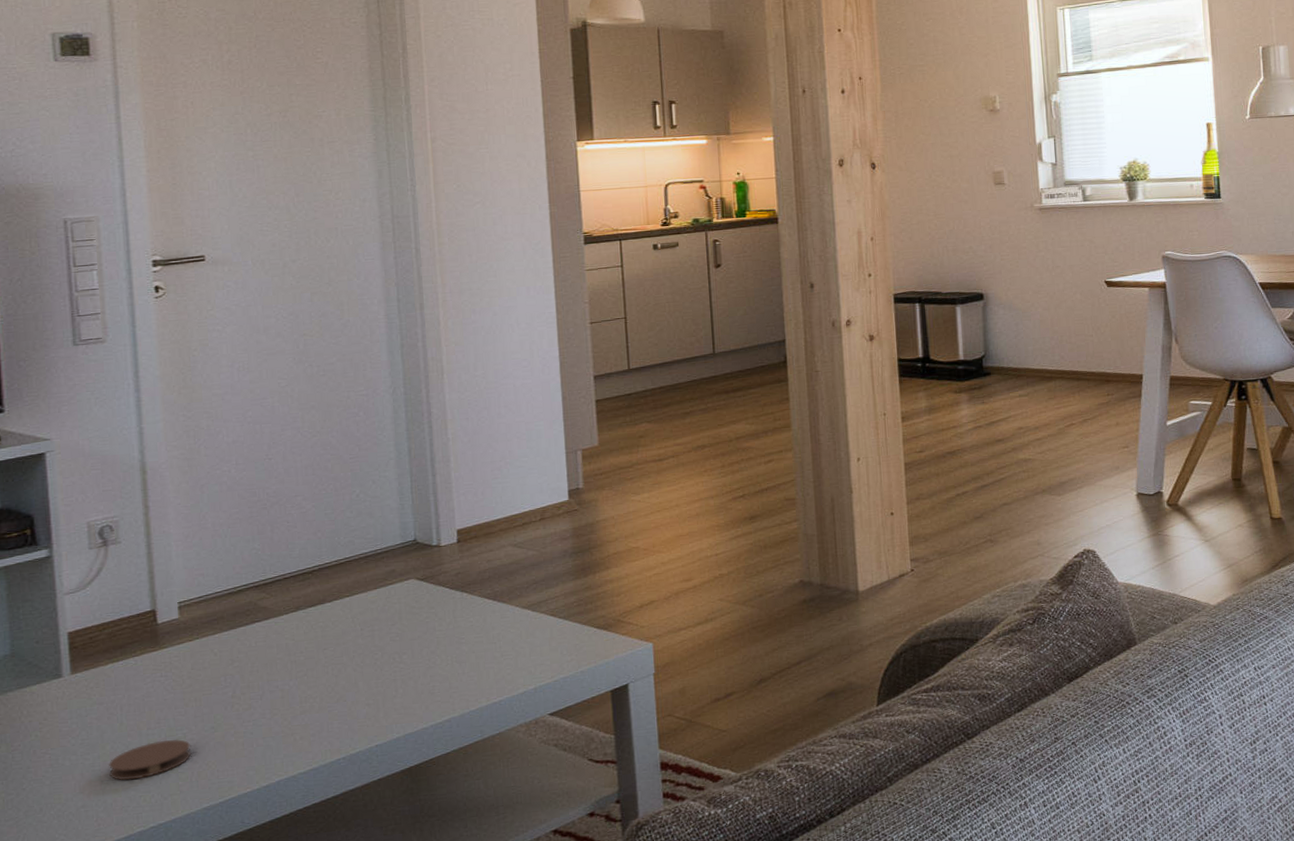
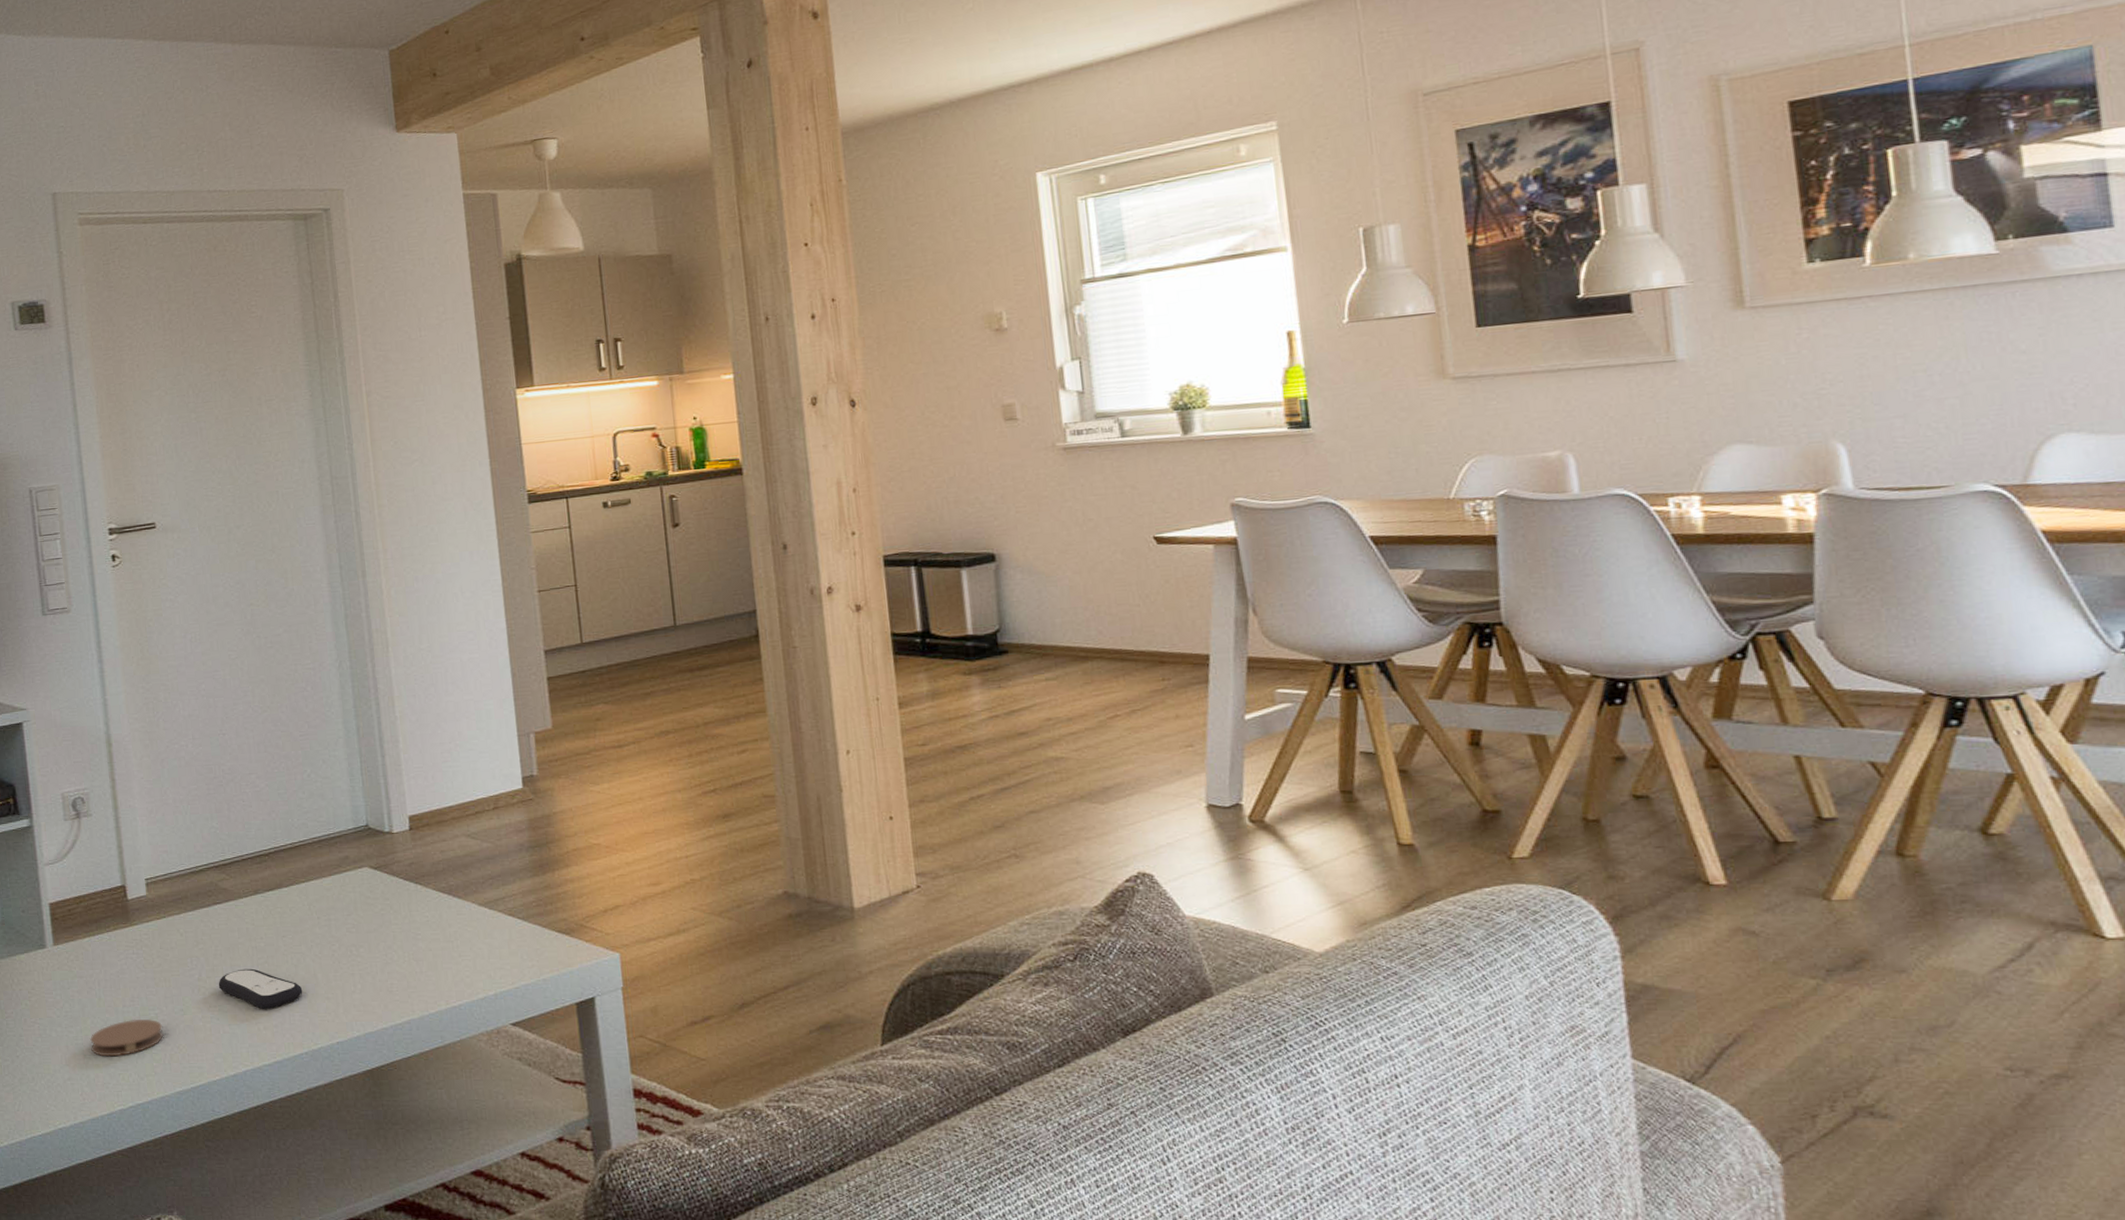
remote control: none [253,682,343,720] -> present [218,968,303,1009]

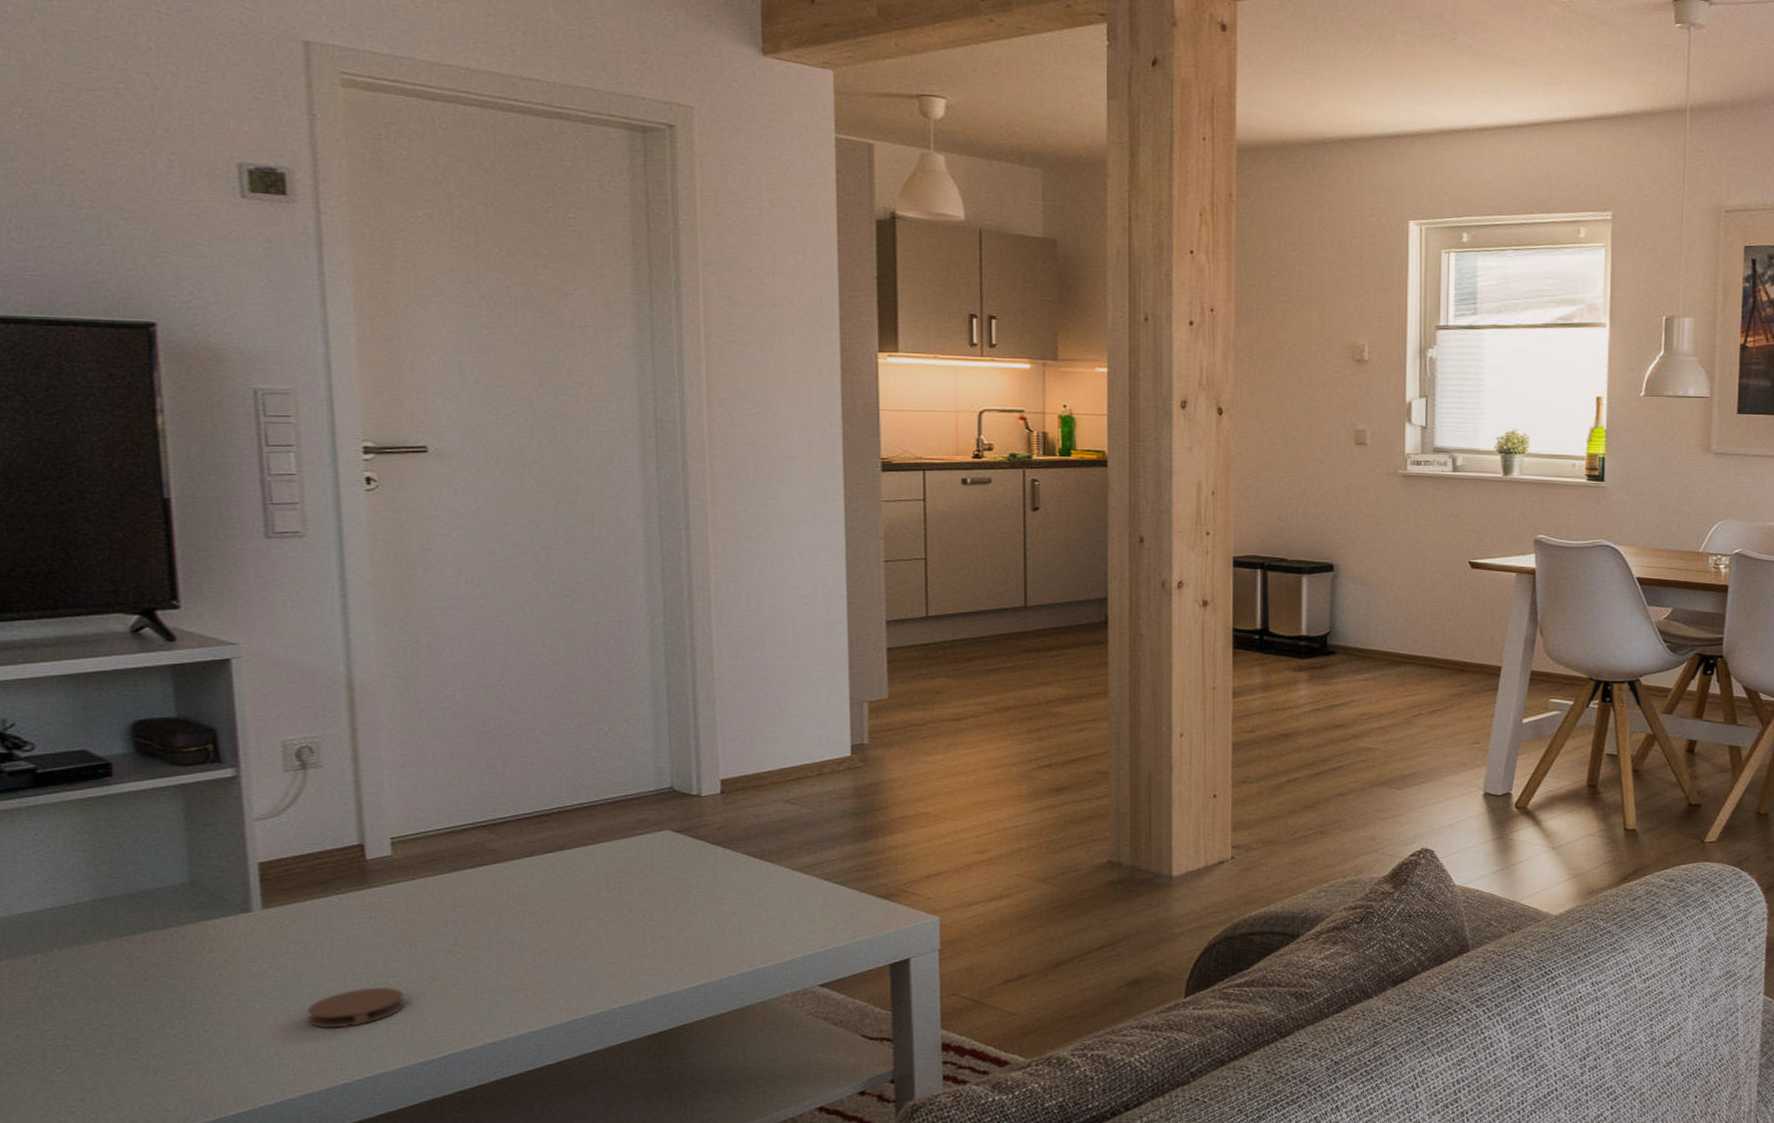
remote control: present [218,968,303,1009] -> none [478,933,583,975]

